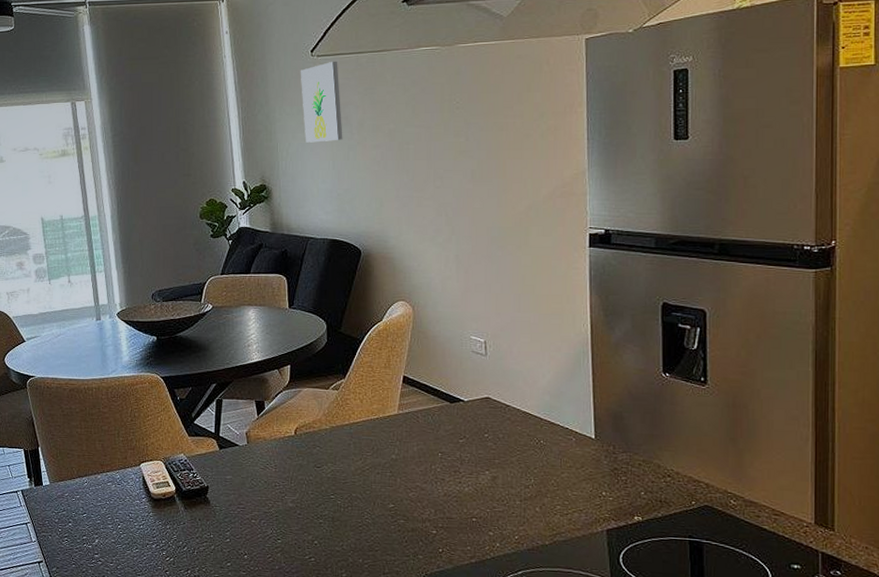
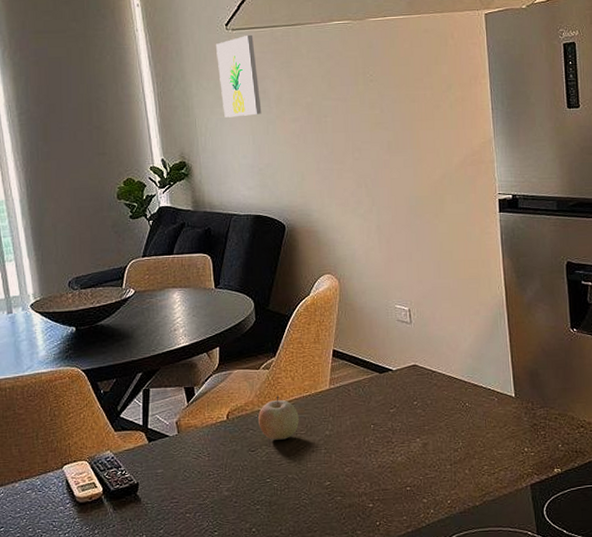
fruit: none [325,416,366,459] -> present [258,396,299,440]

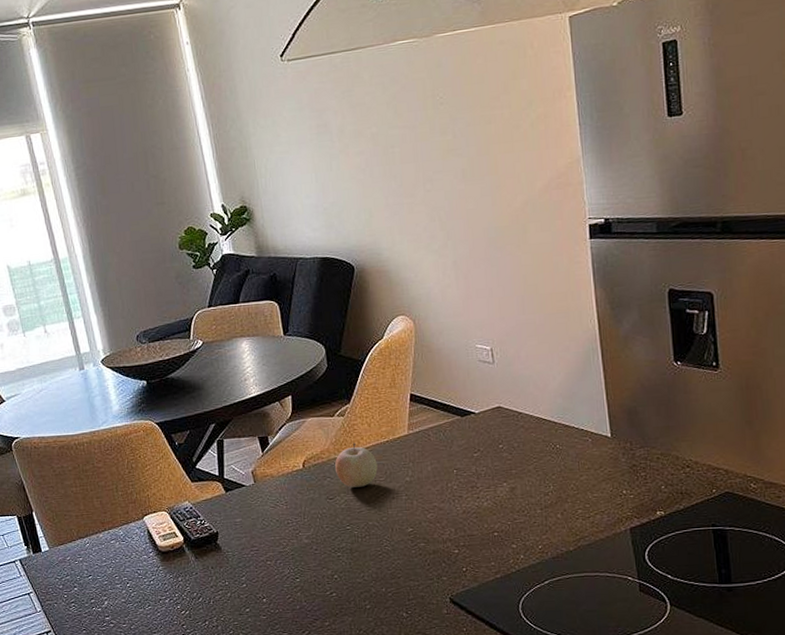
wall art: present [215,34,262,118] -> none [270,64,324,156]

